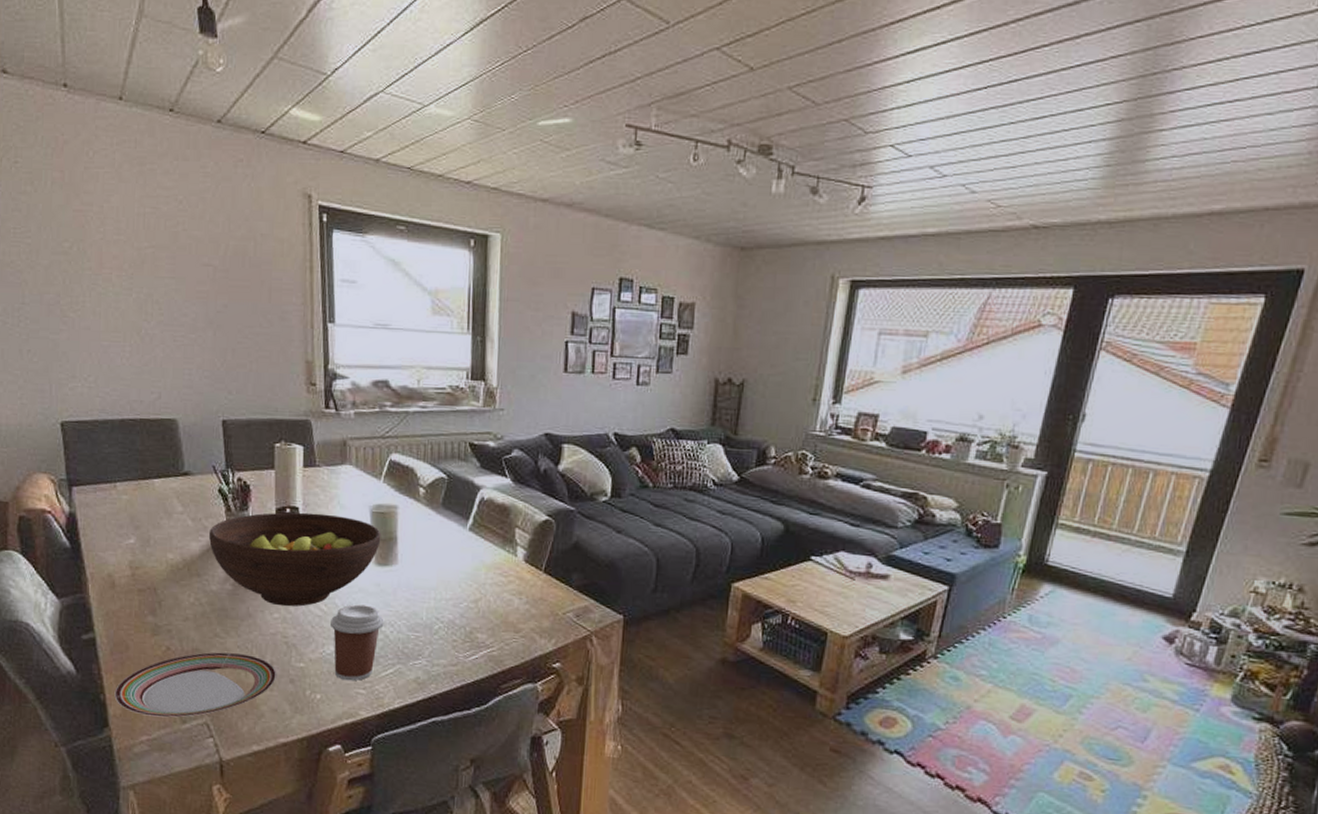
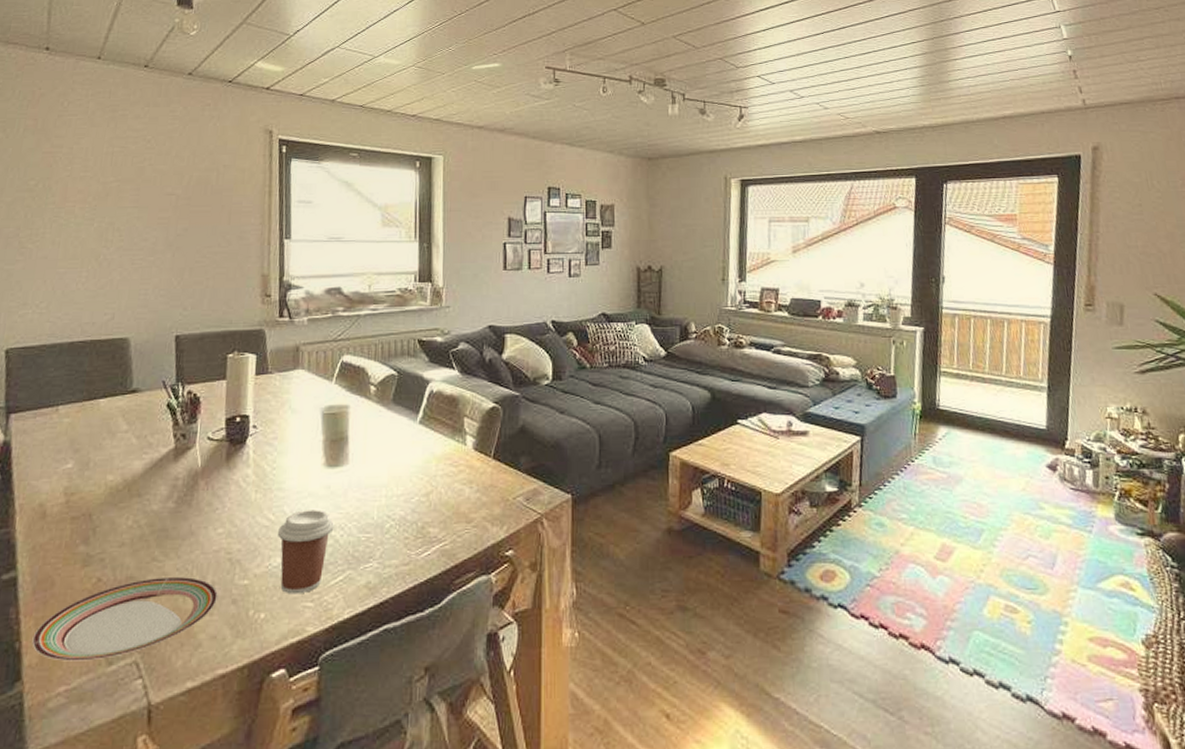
fruit bowl: present [209,512,381,607] -> none [153,419,332,520]

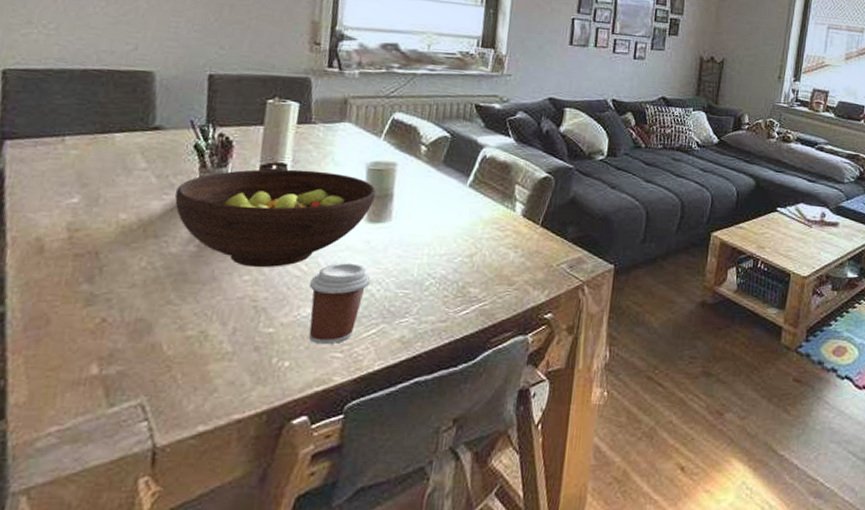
plate: present [32,577,218,662] -> none [19,321,239,402]
fruit bowl: none [153,419,332,520] -> present [175,169,377,268]

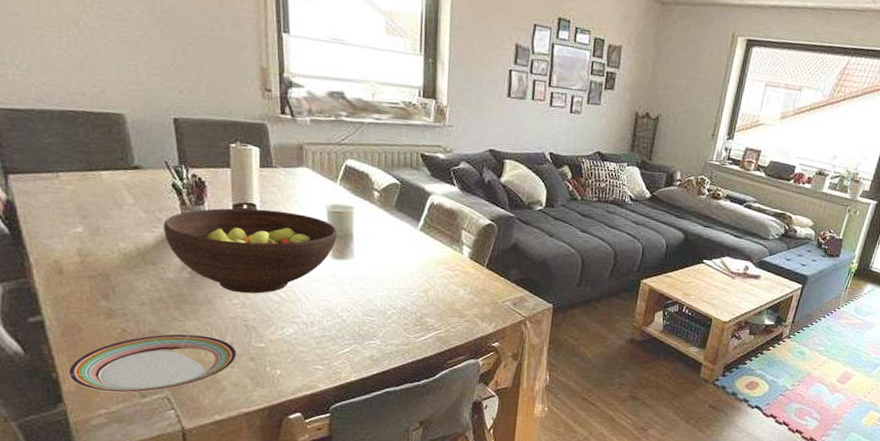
plate: none [19,321,239,402] -> present [68,334,237,393]
coffee cup: present [308,263,372,345] -> none [289,292,341,359]

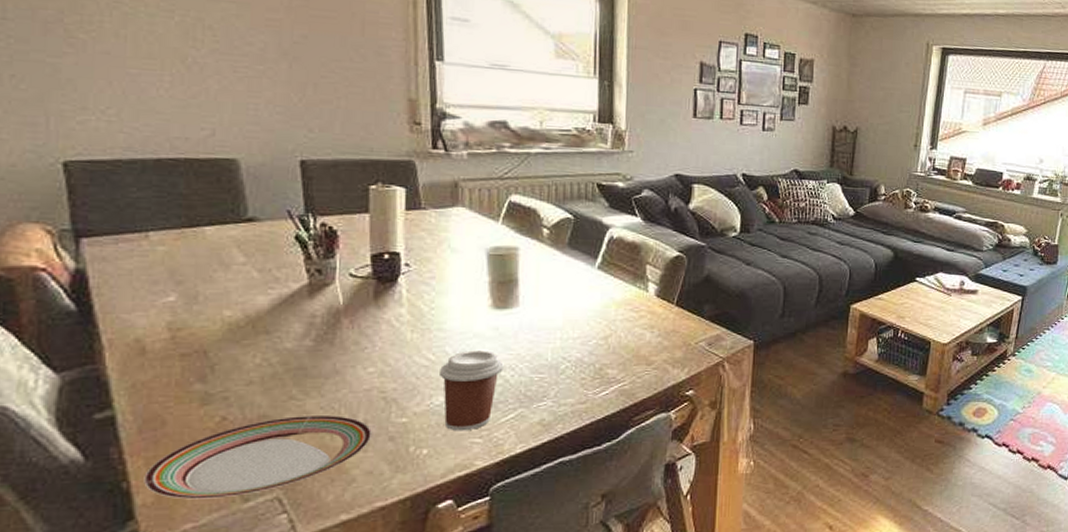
fruit bowl: present [164,208,338,294] -> none [282,258,500,359]
coffee cup: none [289,292,341,359] -> present [440,350,504,431]

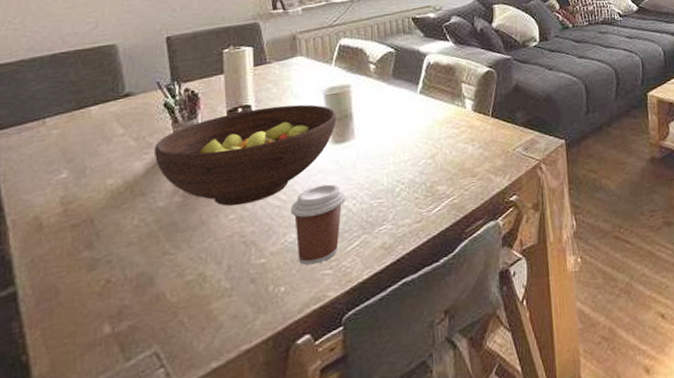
plate: present [143,416,372,500] -> none [40,264,235,366]
fruit bowl: none [282,258,500,359] -> present [155,104,337,206]

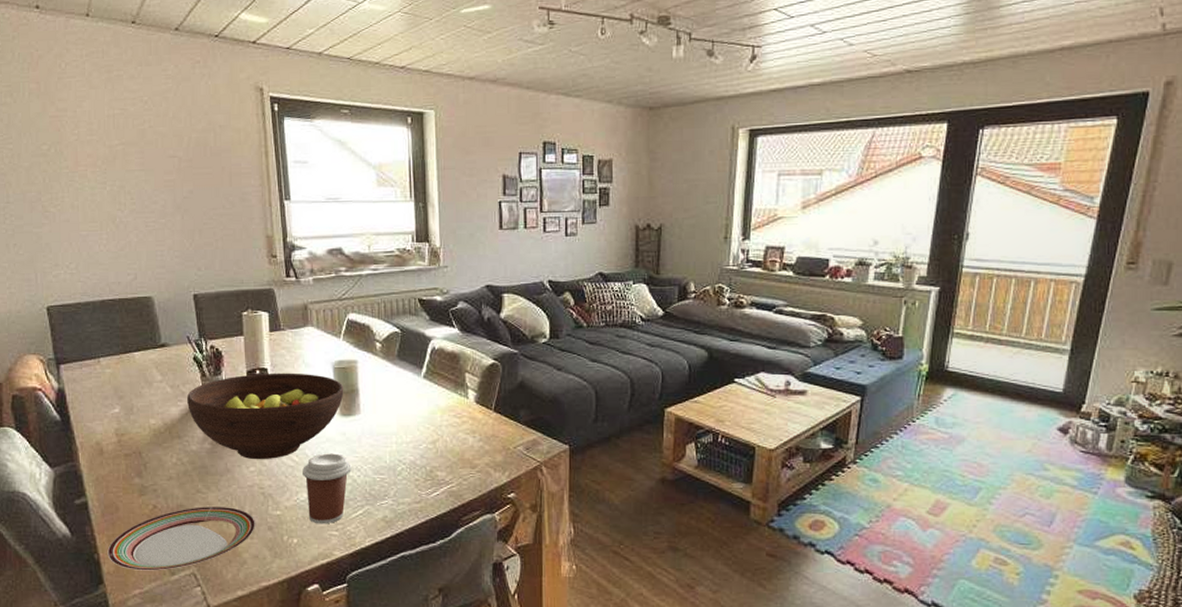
plate: none [40,264,235,366] -> present [107,506,255,571]

